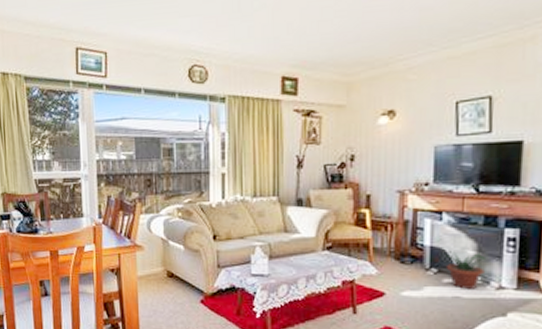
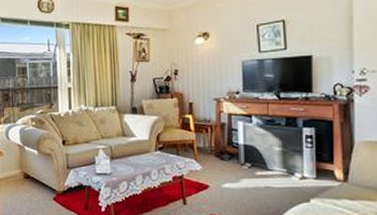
potted plant: present [445,250,487,289] -> none [257,147,290,180]

